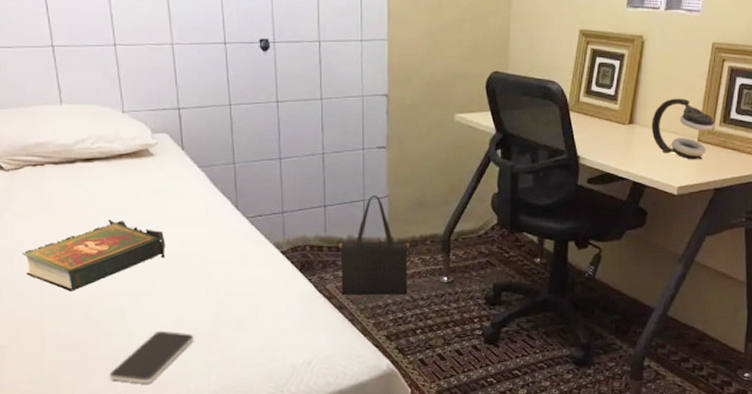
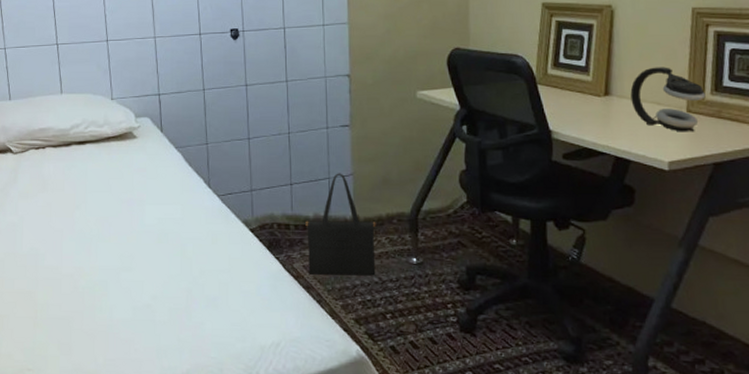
book: present [22,220,166,291] -> none [23,197,145,265]
smartphone: present [109,330,194,383] -> none [91,305,168,358]

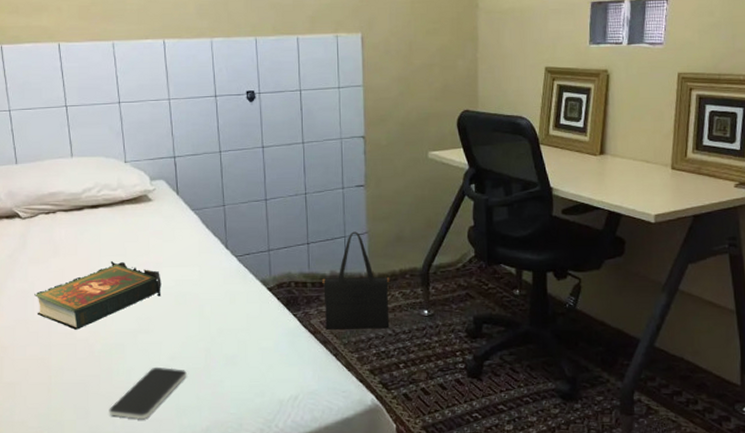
book: none [23,197,145,265] -> present [34,261,161,330]
smartphone: none [91,305,168,358] -> present [109,366,187,419]
headphones: present [630,67,706,132] -> none [623,127,688,188]

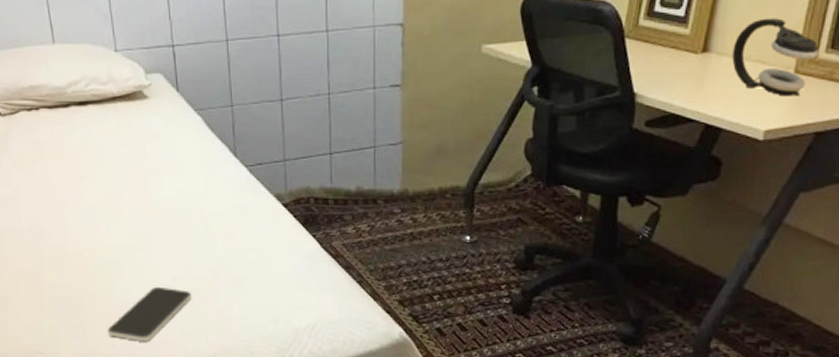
book: present [34,261,161,330] -> none [20,167,161,243]
tote bag: present [322,231,390,330] -> none [346,141,427,255]
headphones: none [623,127,688,188] -> present [732,18,819,97]

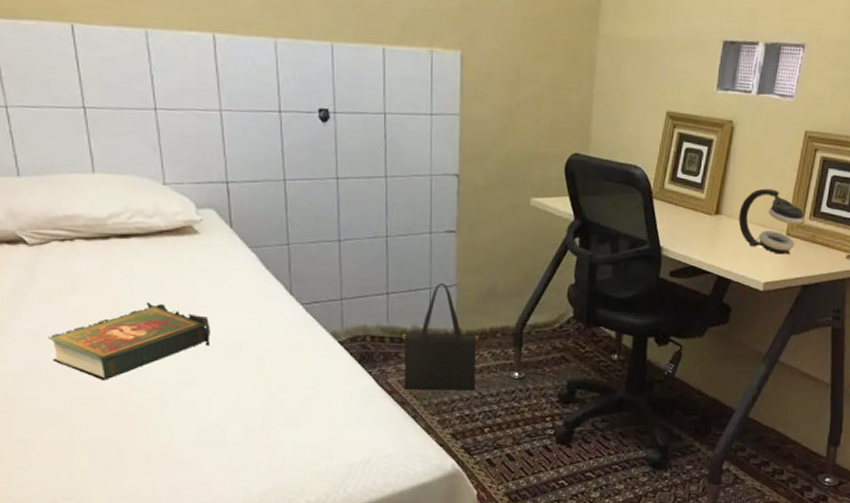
book: none [20,167,161,243] -> present [48,302,211,380]
smartphone: present [107,286,192,341] -> none [146,425,241,481]
tote bag: none [346,141,427,255] -> present [402,283,479,391]

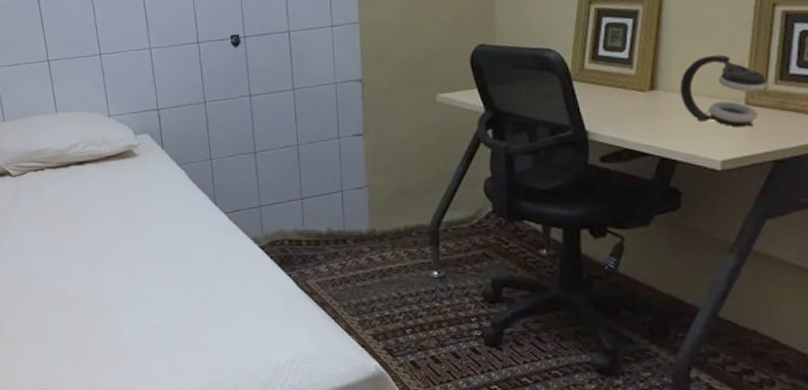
book: present [48,302,211,380] -> none [28,218,151,287]
tote bag: present [402,283,479,391] -> none [318,185,394,291]

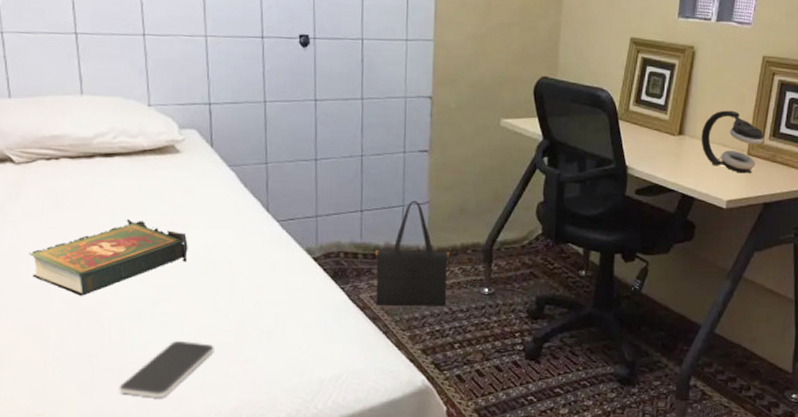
book: none [28,218,151,287] -> present [29,219,188,296]
smartphone: none [104,325,179,377] -> present [119,340,214,397]
tote bag: none [318,185,394,291] -> present [375,200,450,306]

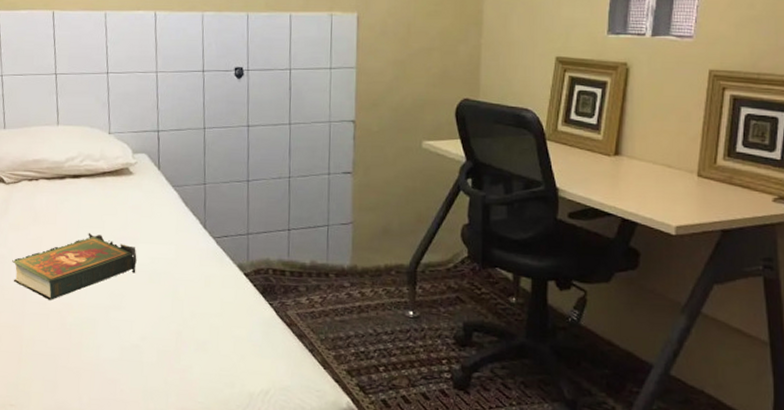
smartphone: present [119,340,214,397] -> none [76,345,156,399]
tote bag: present [375,200,450,306] -> none [301,220,374,327]
headphones: present [701,110,765,174] -> none [641,128,718,197]

